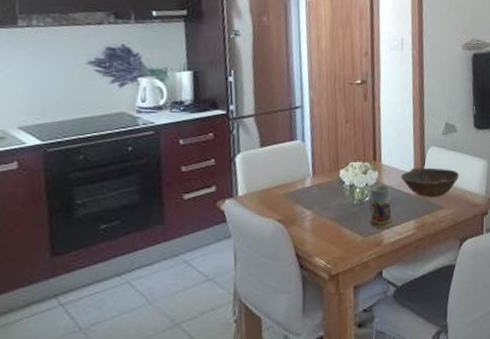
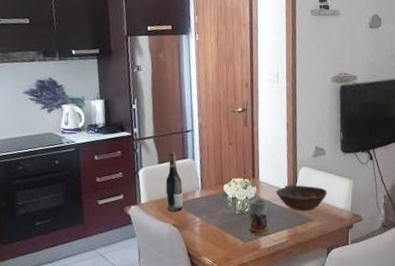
wine bottle: none [268,132,291,205] -> present [165,152,184,212]

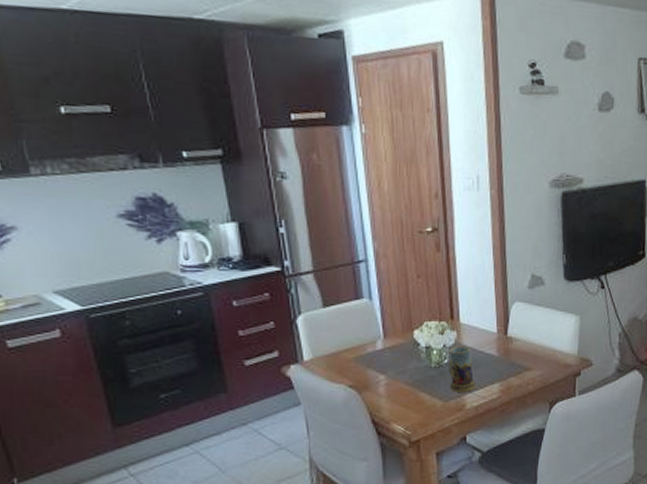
wine bottle: present [165,152,184,212] -> none [334,290,361,370]
bowl: present [276,184,328,212] -> none [482,325,549,359]

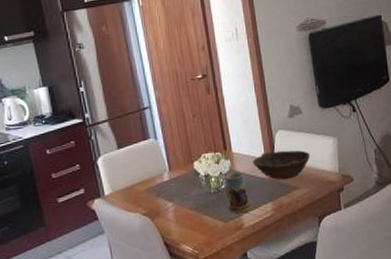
bowl: none [482,325,549,359] -> present [252,150,311,180]

